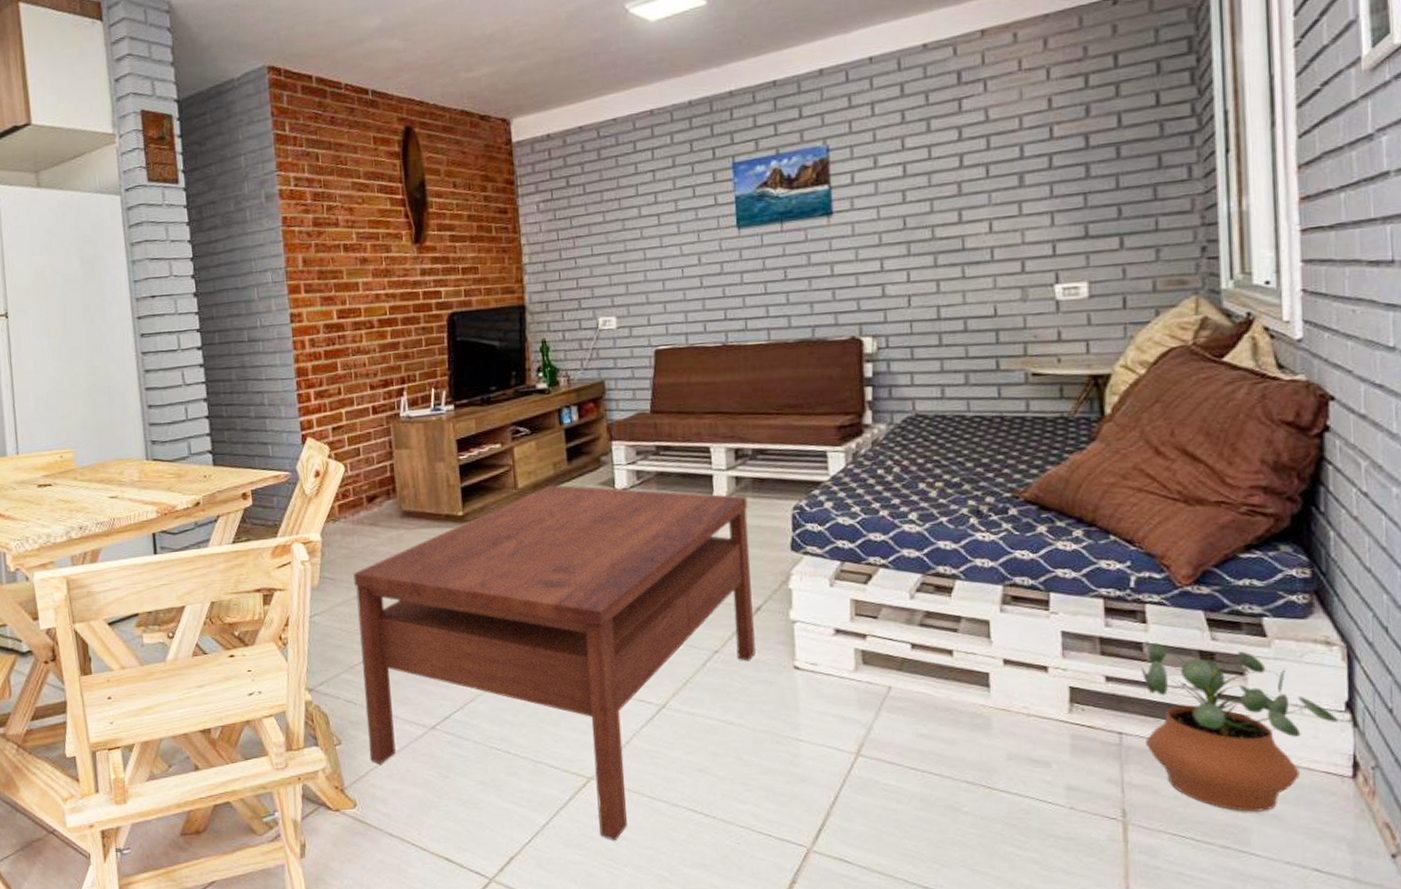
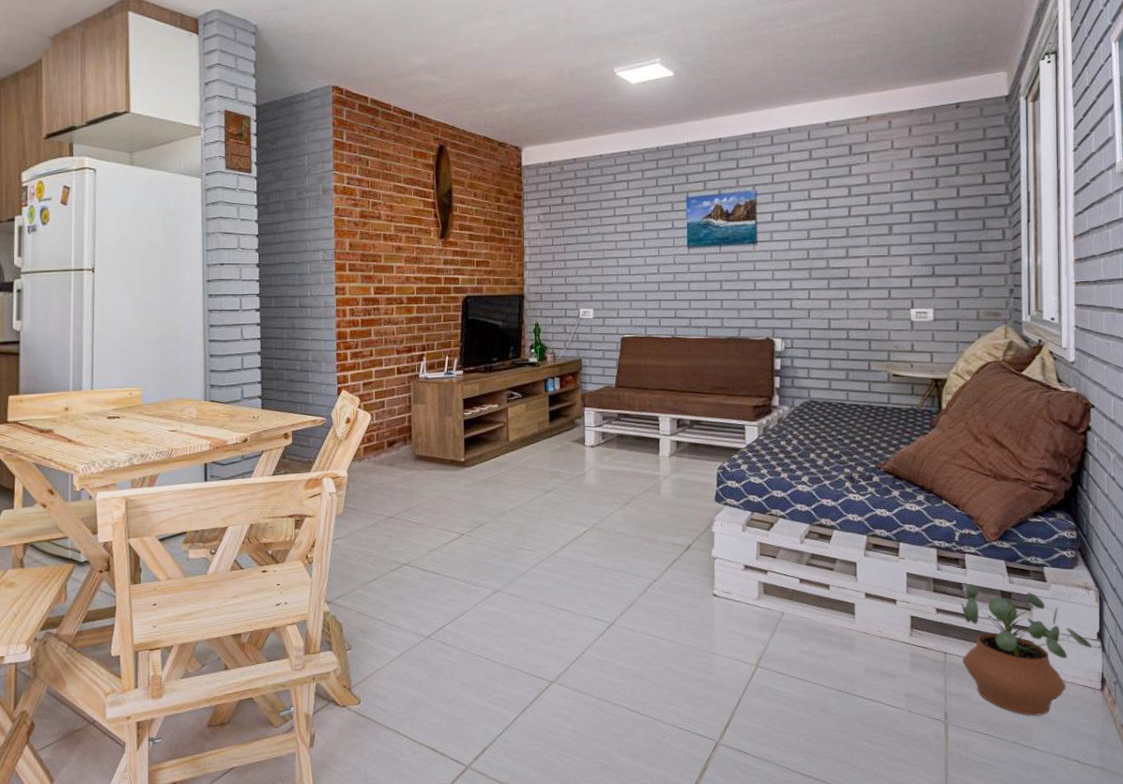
coffee table: present [353,485,756,840] -> none [371,440,686,734]

